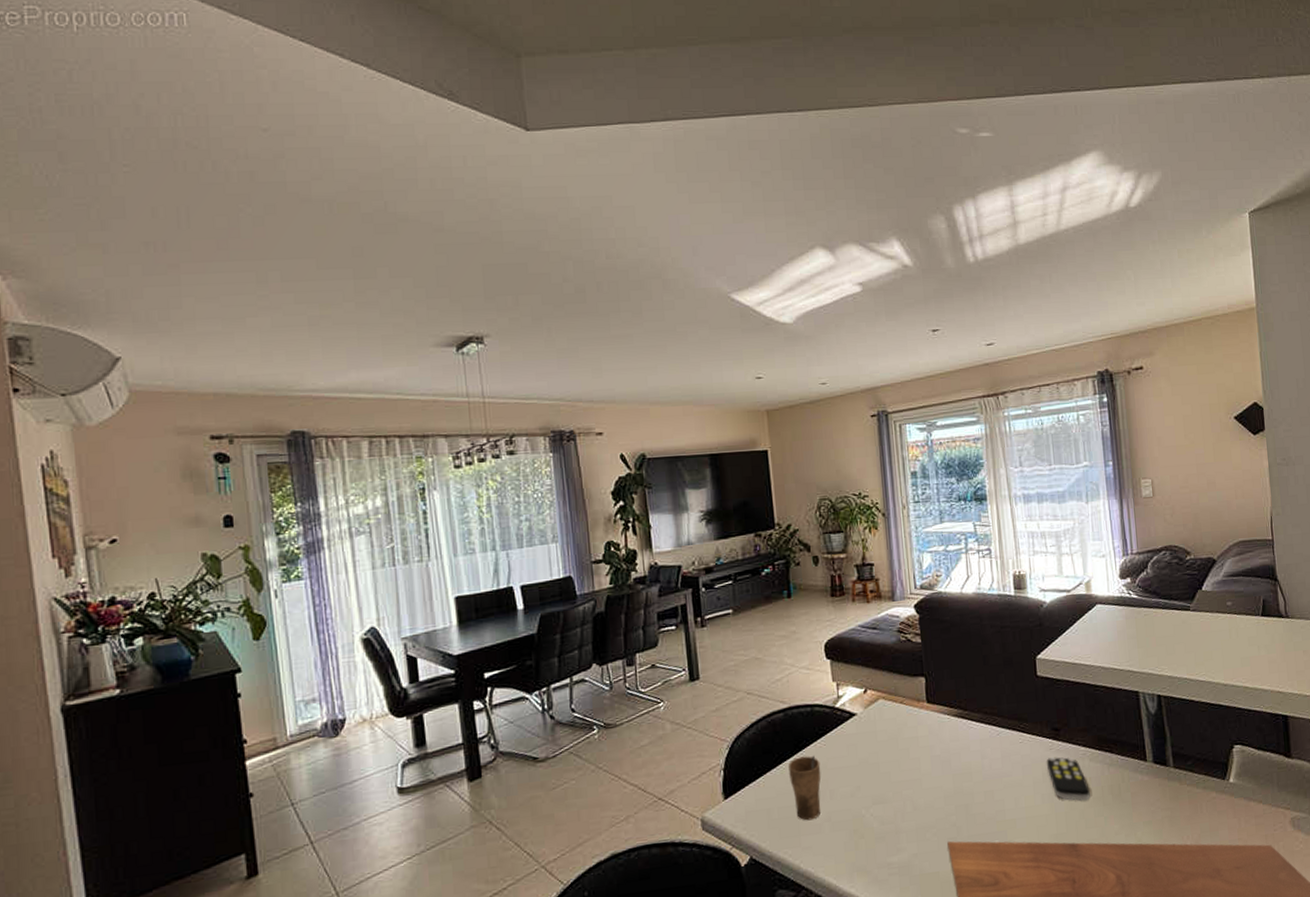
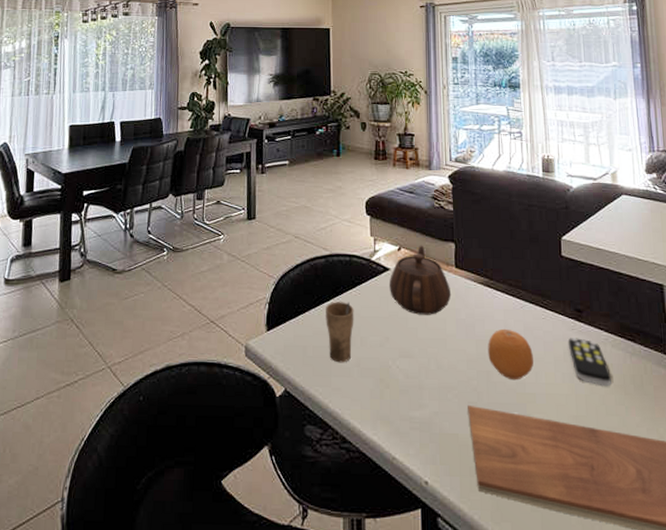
teapot: none [857,684,925,758] -> present [390,245,452,315]
fruit: none [965,758,1013,810] -> present [488,328,533,381]

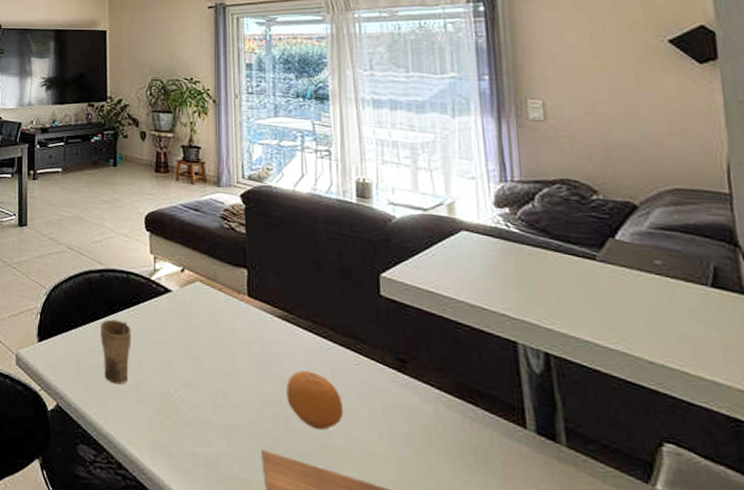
teapot: present [390,245,452,315] -> none [171,268,243,346]
remote control: present [567,338,612,387] -> none [387,390,446,454]

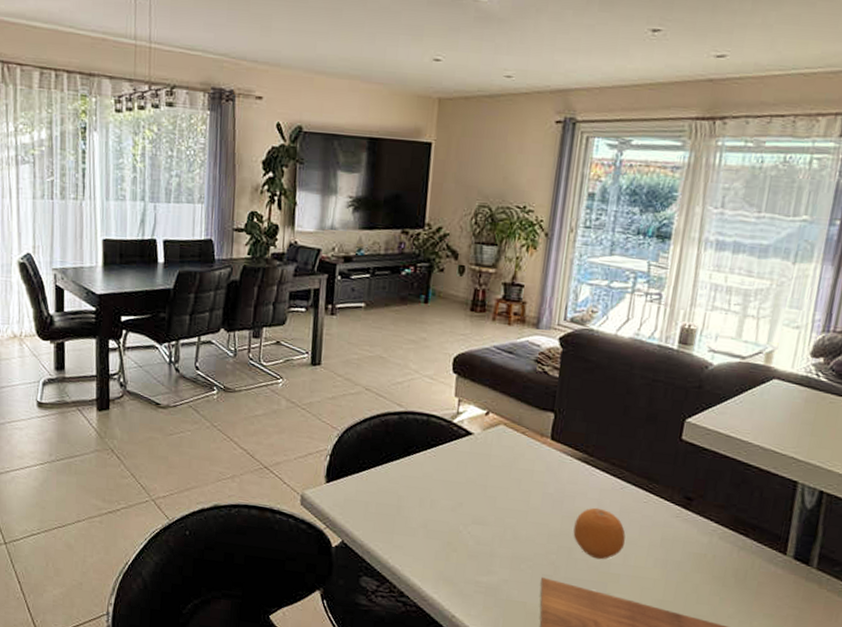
cup: present [100,319,132,385] -> none [393,461,427,523]

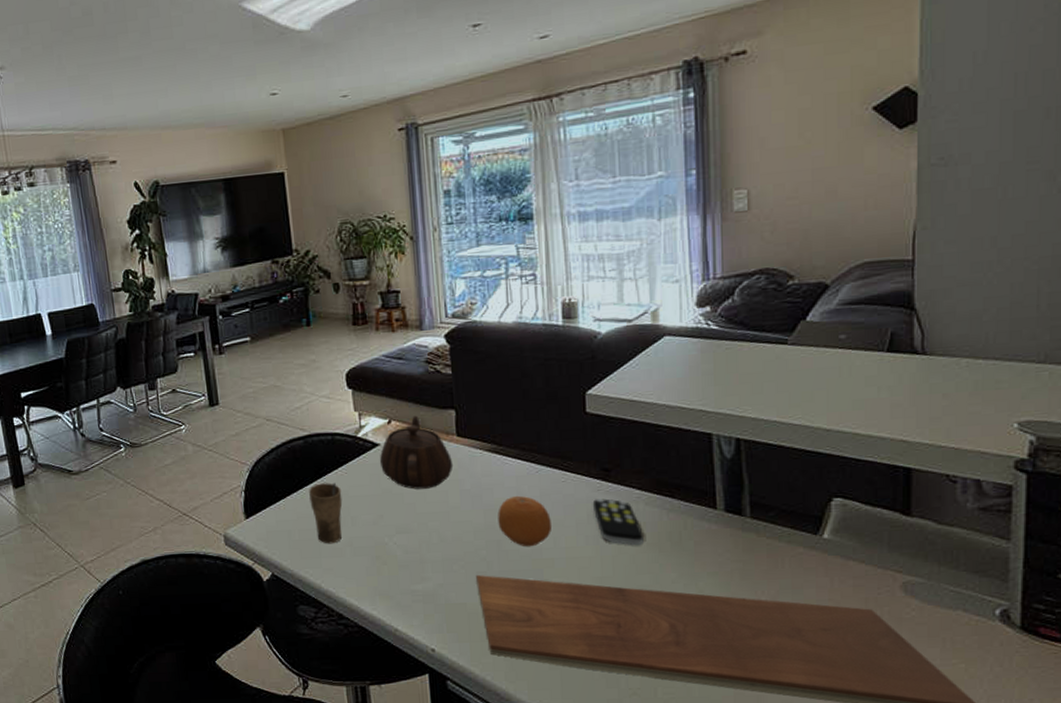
cup: none [393,461,427,523] -> present [309,482,343,544]
teapot: none [470,411,542,486] -> present [380,415,454,489]
remote control: none [667,525,712,577] -> present [592,498,645,546]

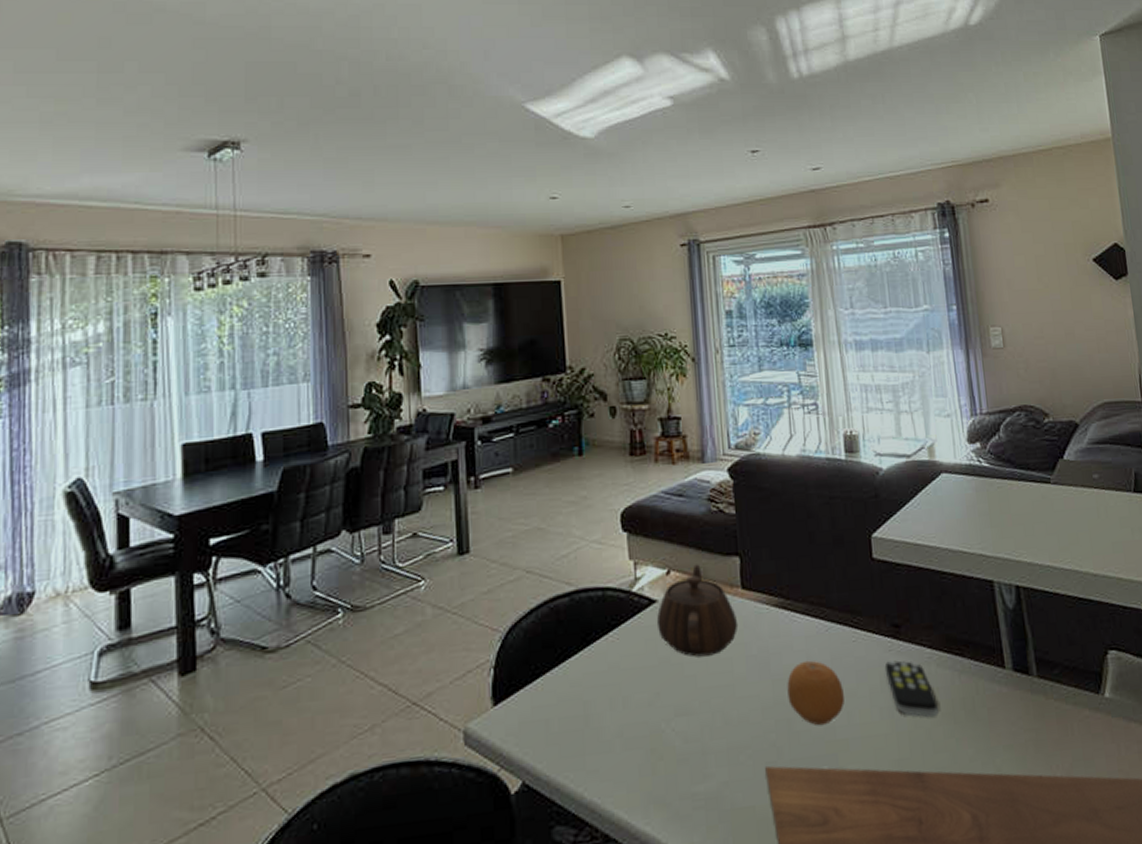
cup: present [309,482,343,544] -> none [573,651,613,736]

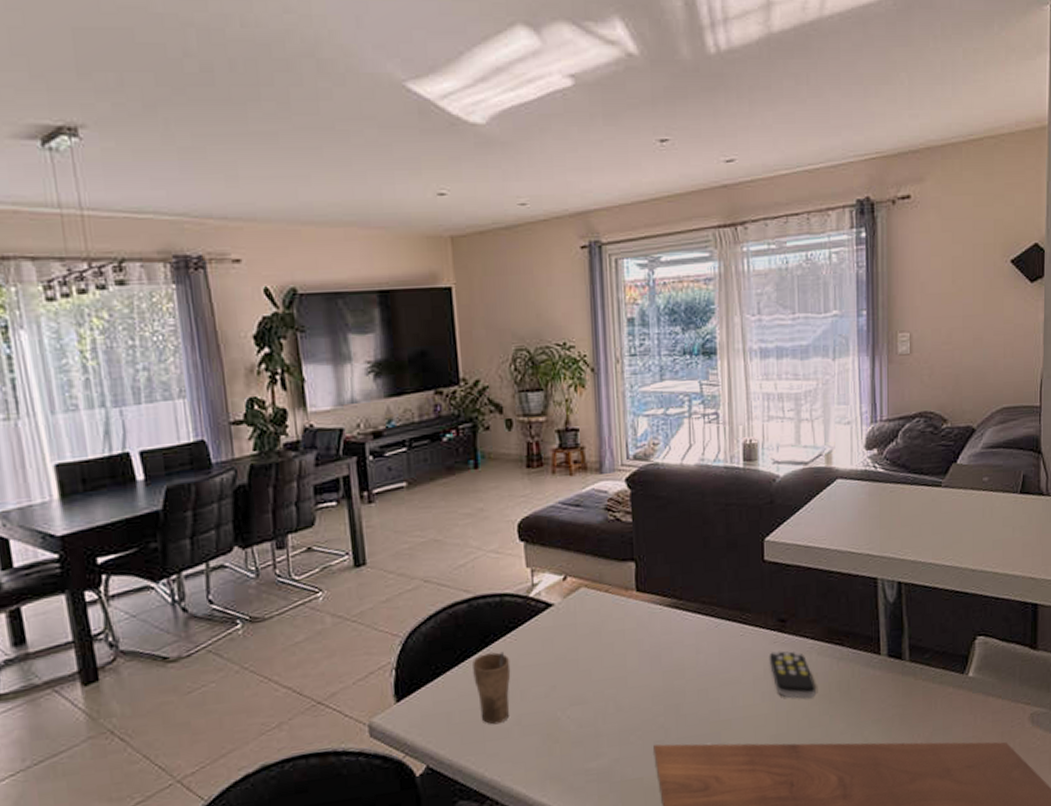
cup: none [573,651,613,736] -> present [473,651,511,725]
teapot: present [657,564,739,657] -> none [554,569,632,654]
fruit: present [787,660,844,726] -> none [676,653,729,709]

